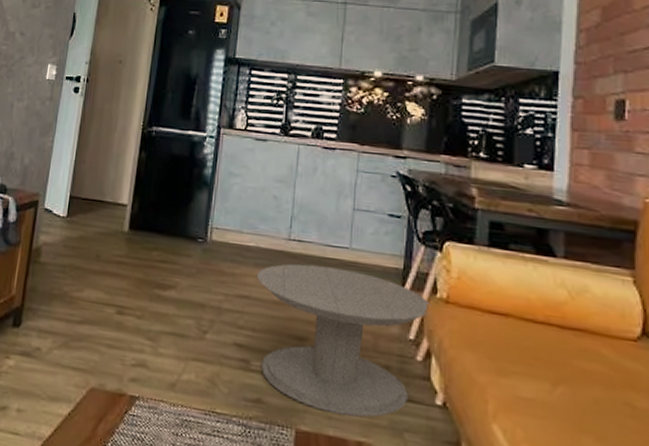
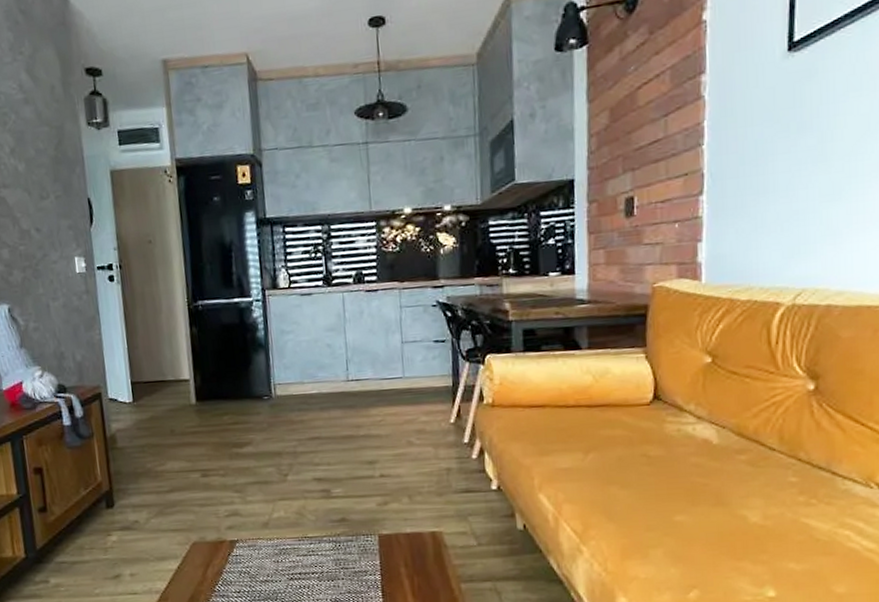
side table: present [256,263,430,418] -> none [323,396,480,516]

